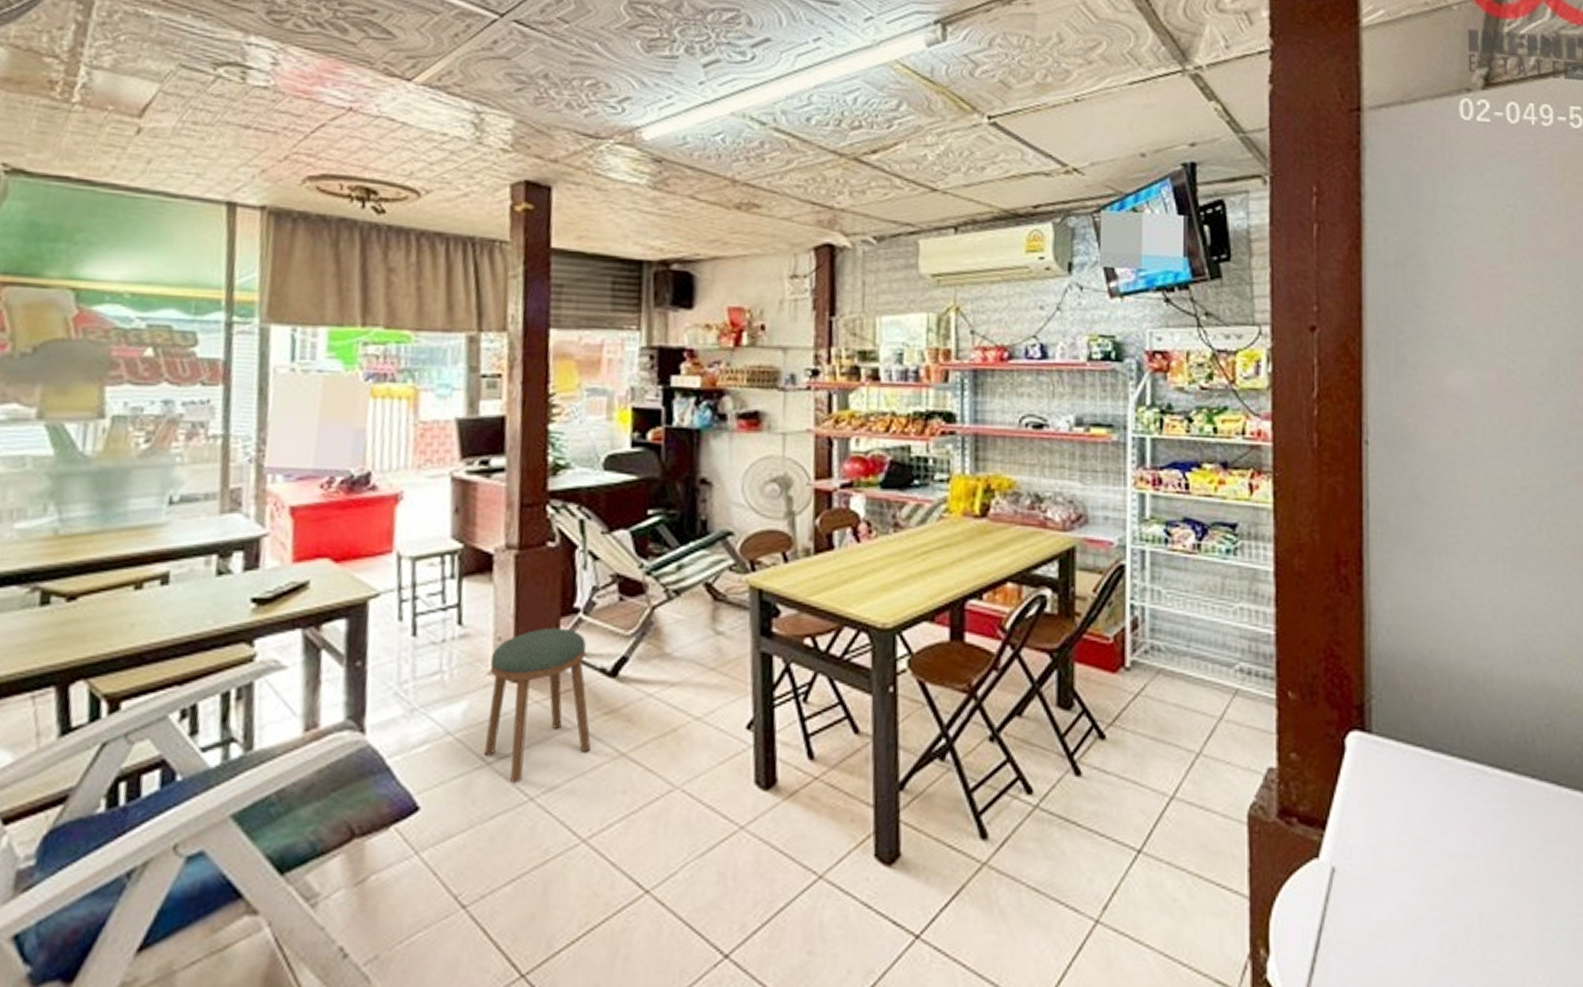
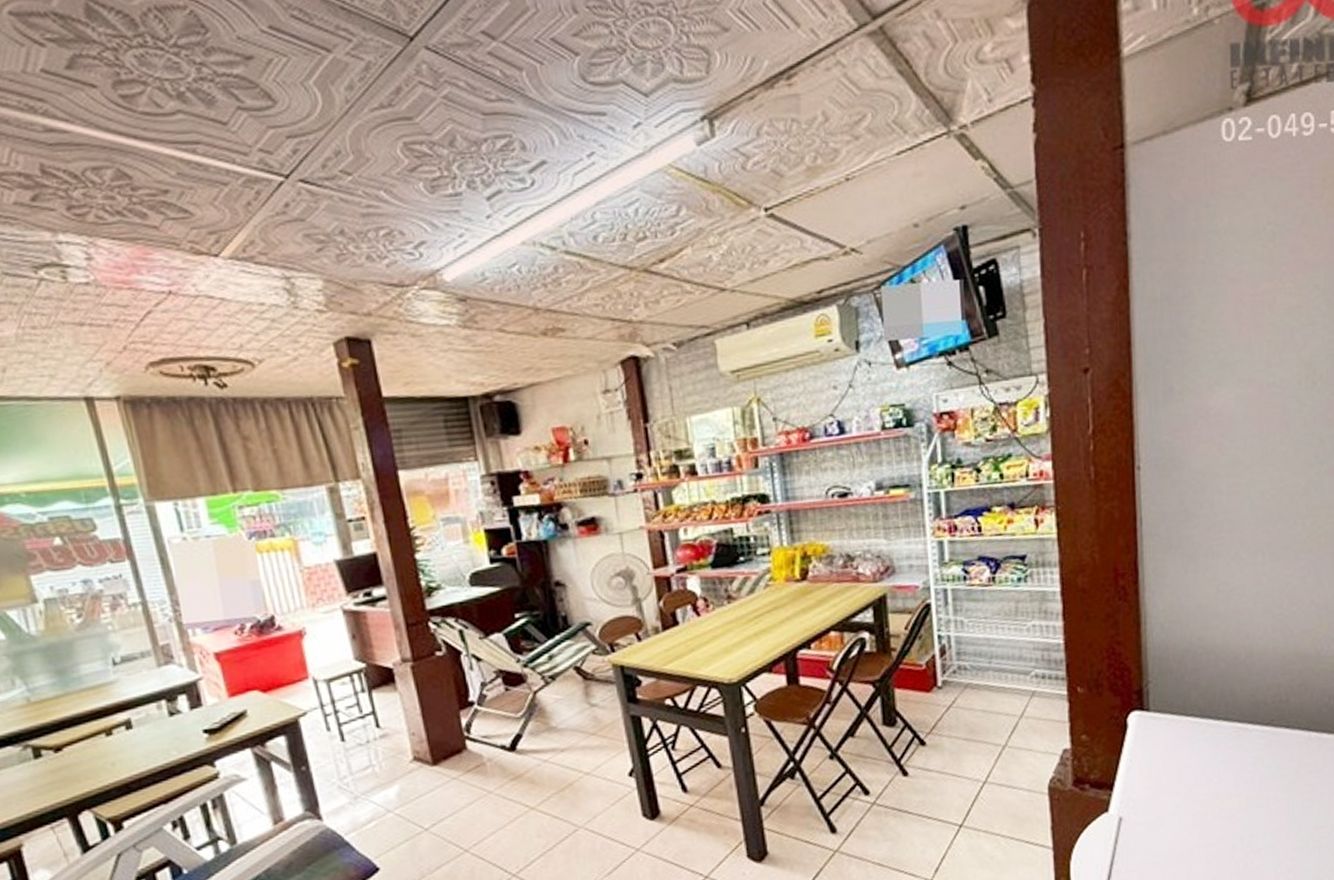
stool: present [483,627,592,784] -> none [409,718,506,842]

